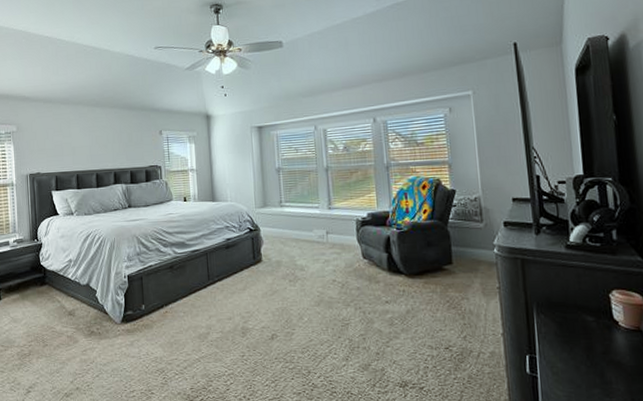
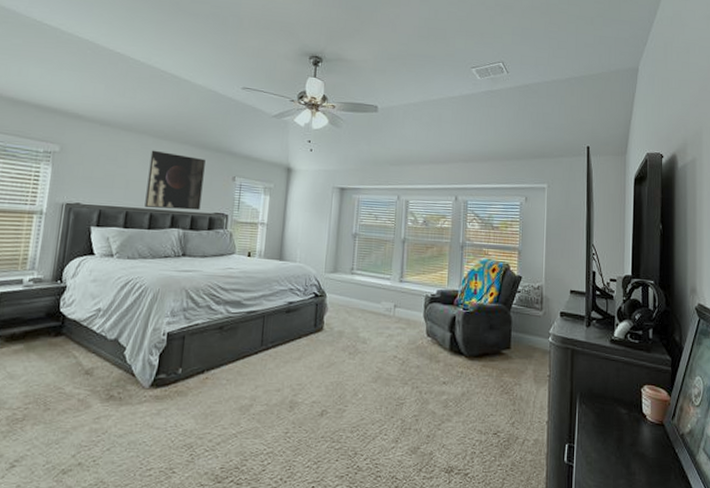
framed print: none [88,117,137,169] -> present [144,150,206,210]

